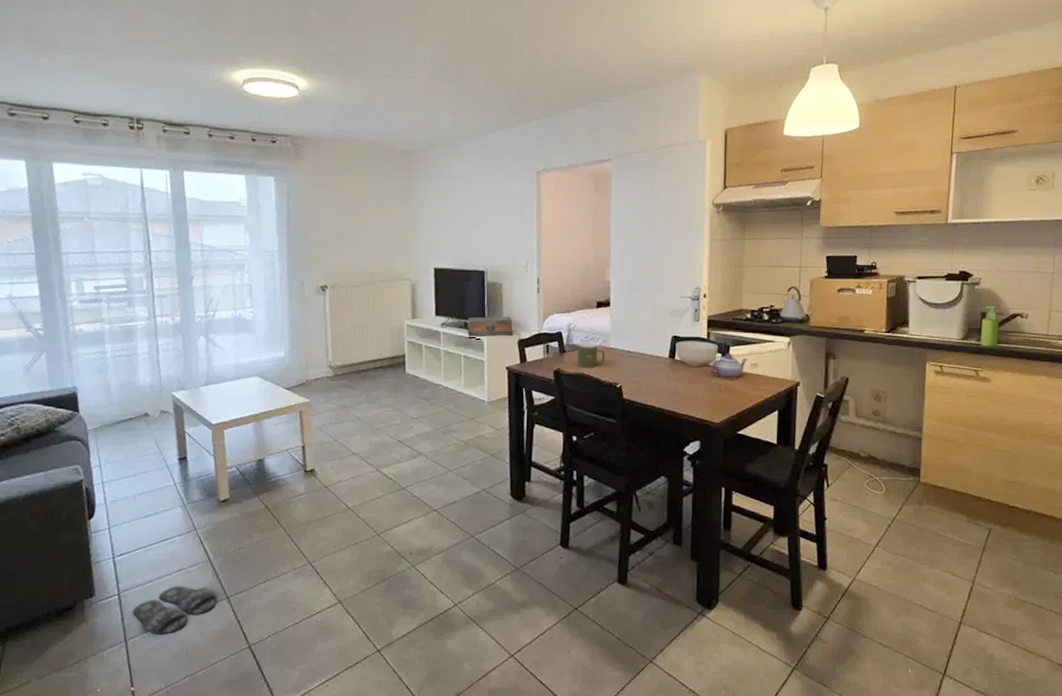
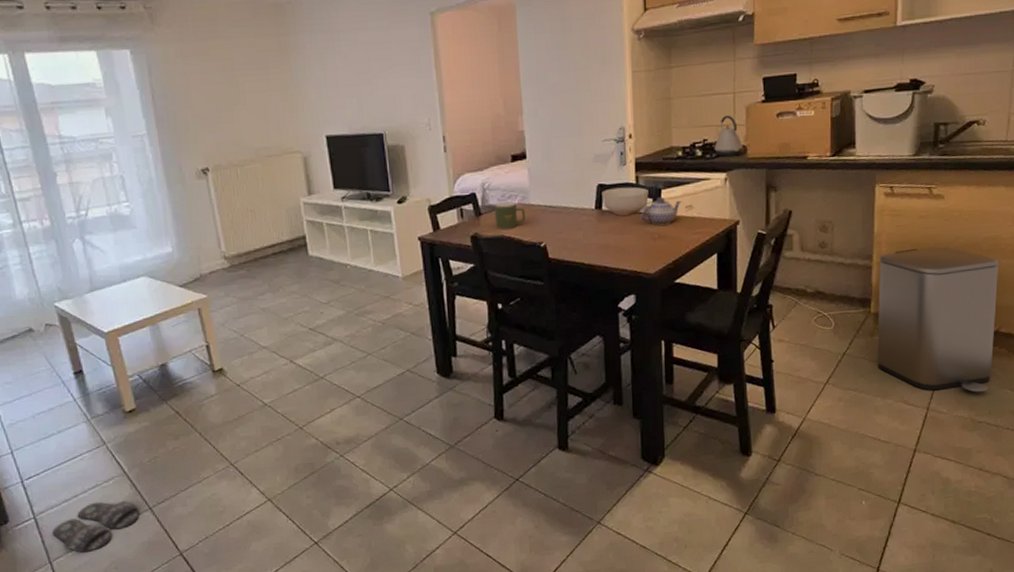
decorative box: present [467,316,513,337] -> none [370,181,422,209]
pedal bin: none [925,425,1042,571] -> present [877,247,999,392]
soap dispenser: present [980,305,1000,347] -> none [934,114,954,161]

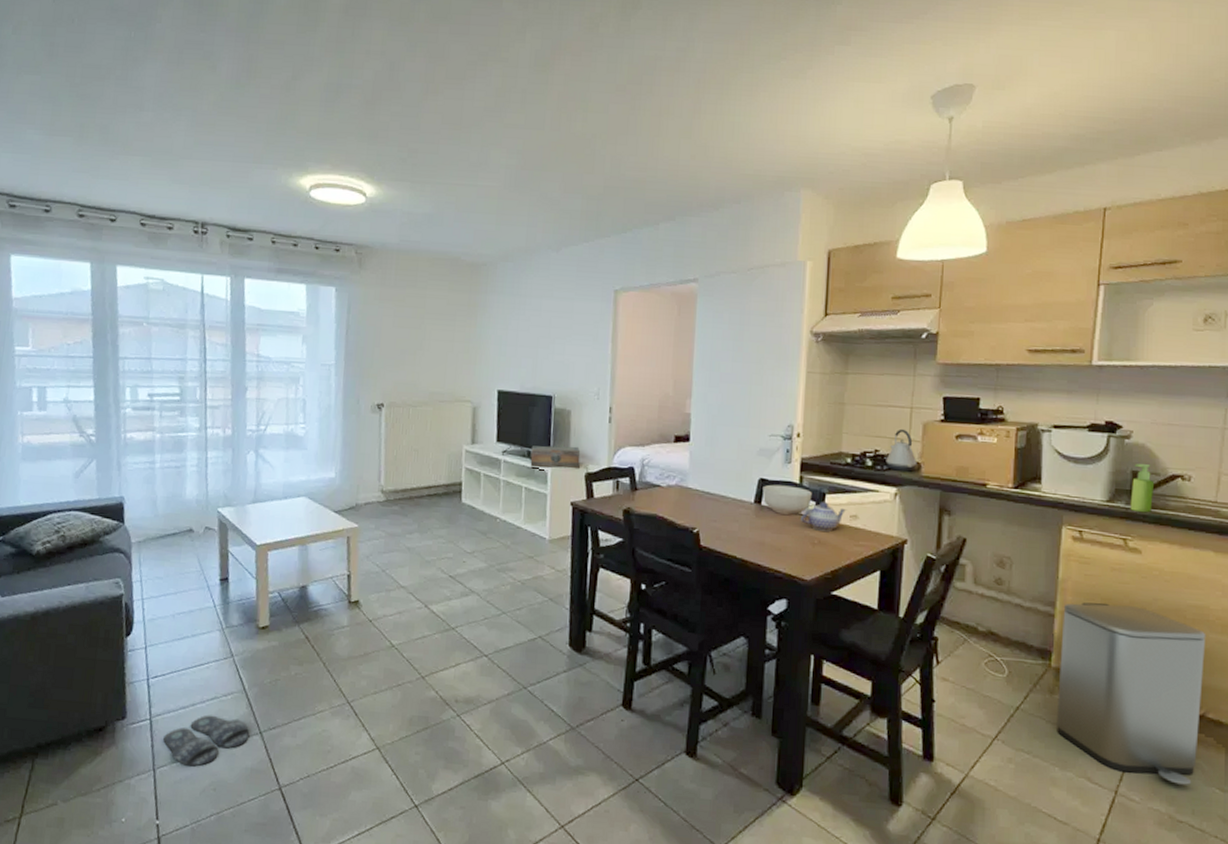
decorative box: none [370,181,422,209] -> present [530,445,581,469]
mug: present [494,202,525,231] -> none [650,481,681,510]
soap dispenser: none [934,114,954,161] -> present [1130,463,1155,513]

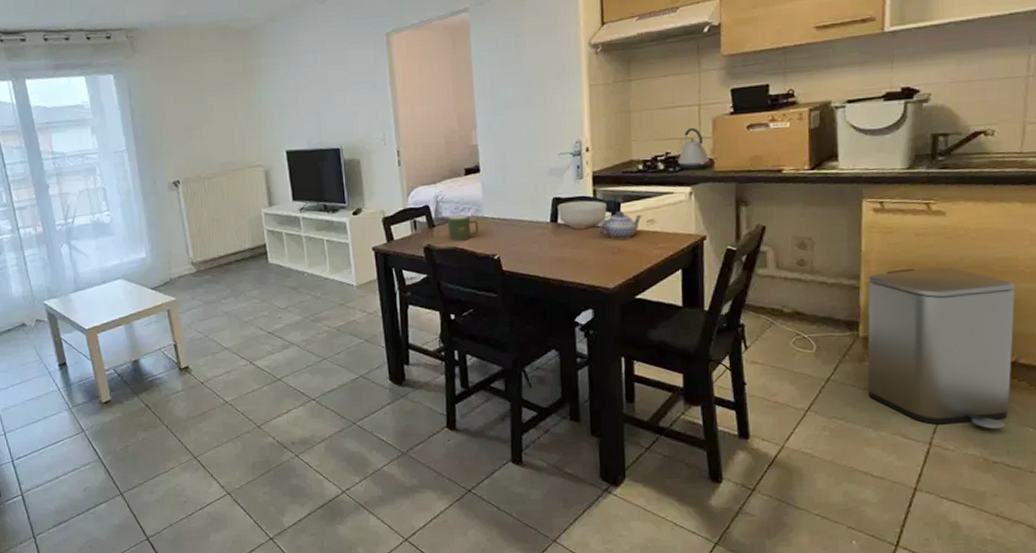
slippers: present [163,715,250,767] -> none [37,484,112,530]
decorative box: present [530,445,581,469] -> none [327,193,376,220]
mug: none [650,481,681,510] -> present [447,214,479,243]
soap dispenser: present [1130,463,1155,513] -> none [931,124,956,175]

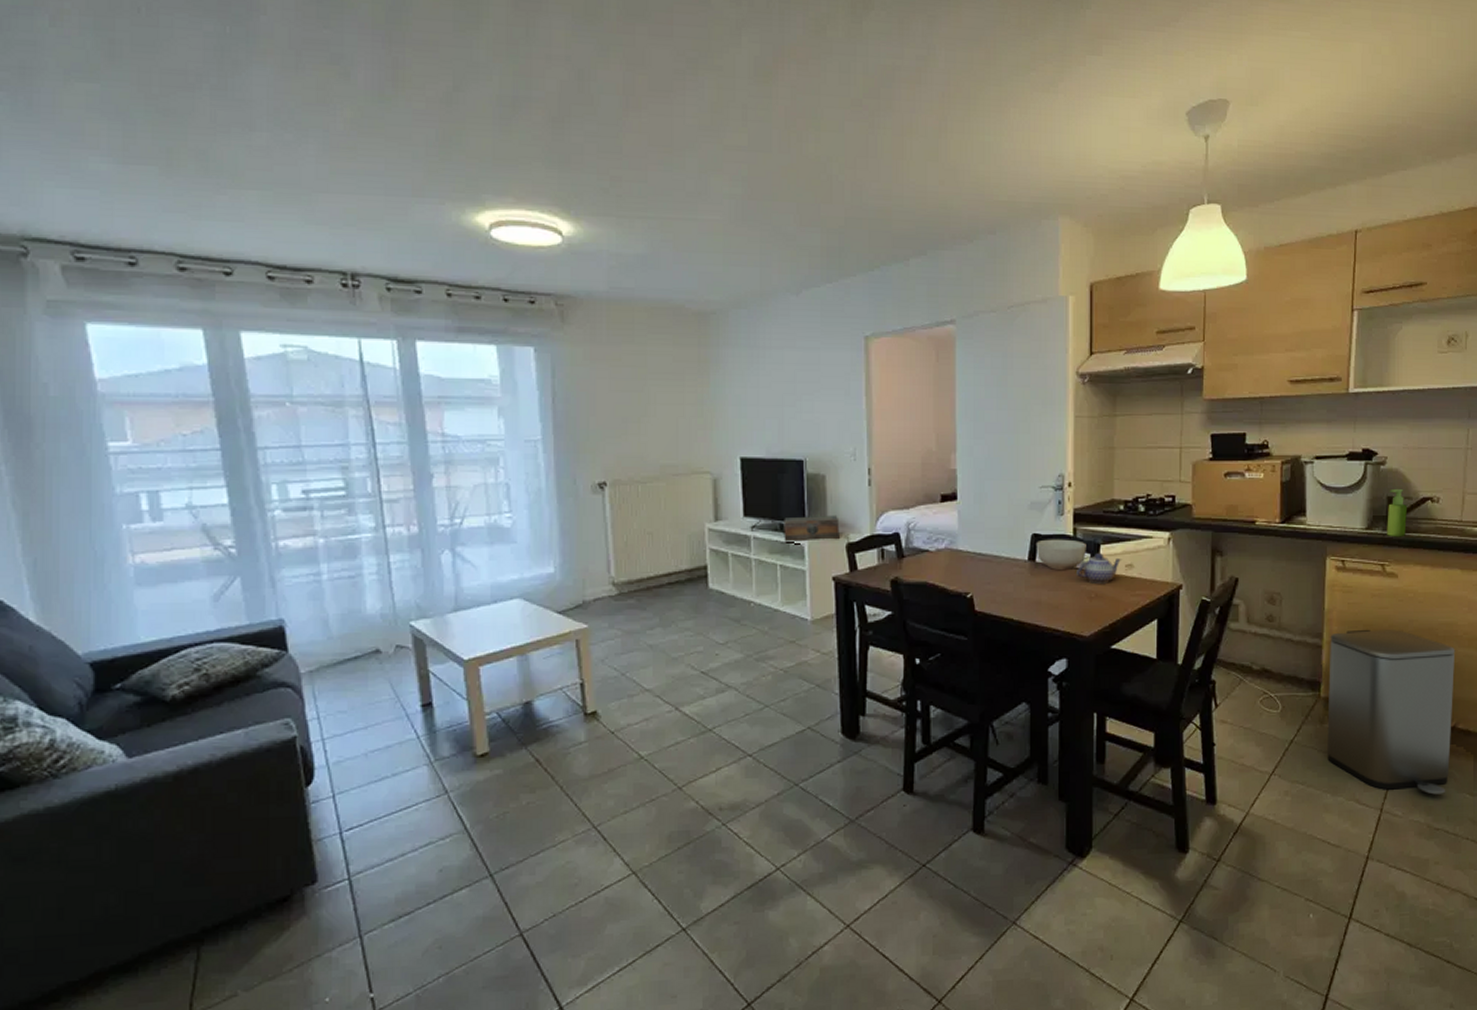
decorative box: none [327,193,376,220] -> present [784,515,840,542]
mug: present [447,214,479,243] -> none [918,545,952,577]
kettle: present [677,127,710,171] -> none [1158,470,1189,516]
soap dispenser: none [931,124,956,175] -> present [1387,488,1408,537]

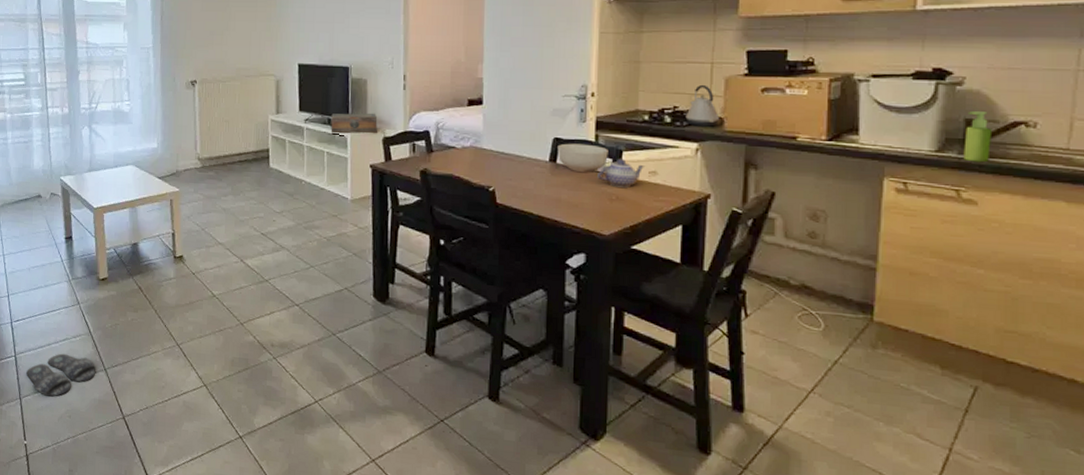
slippers: none [369,863,478,926] -> present [26,353,96,397]
kettle: none [1158,470,1189,516] -> present [685,84,720,128]
pedal bin: present [1327,629,1456,795] -> none [881,255,1057,446]

